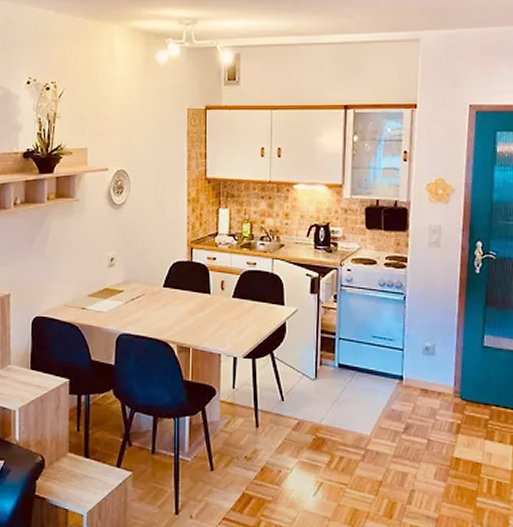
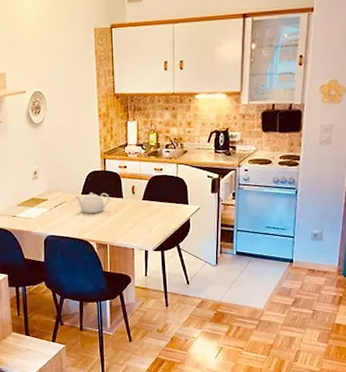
teapot: none [156,285,196,311] -> present [76,192,110,214]

